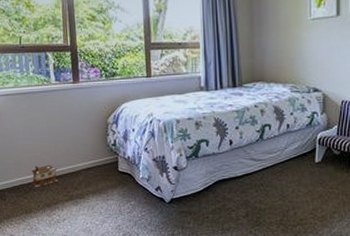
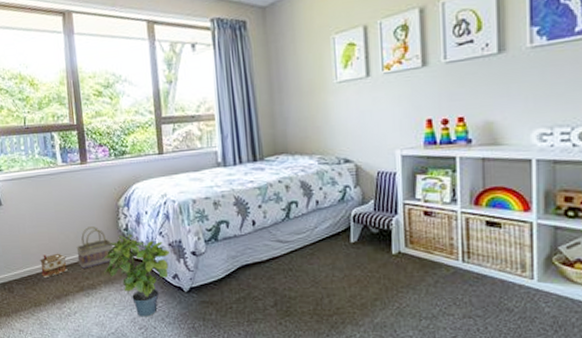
basket: none [67,141,101,180] -> present [76,226,113,269]
potted plant: none [91,149,153,225] -> present [102,234,169,317]

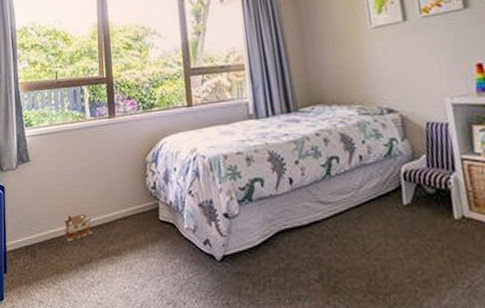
basket: present [76,226,113,269] -> none [102,184,140,231]
potted plant: present [102,234,169,317] -> none [129,193,200,290]

